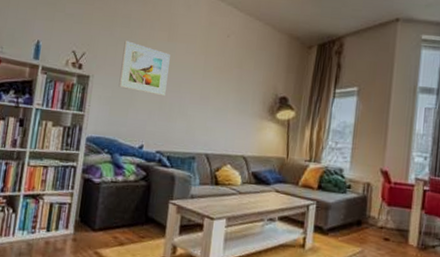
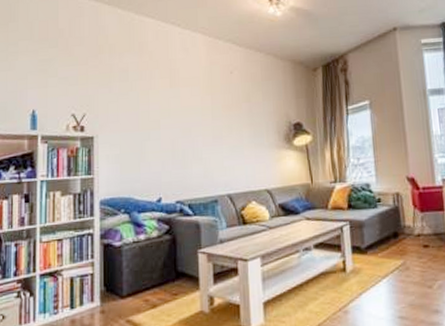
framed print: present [118,40,170,97] -> none [125,94,176,144]

